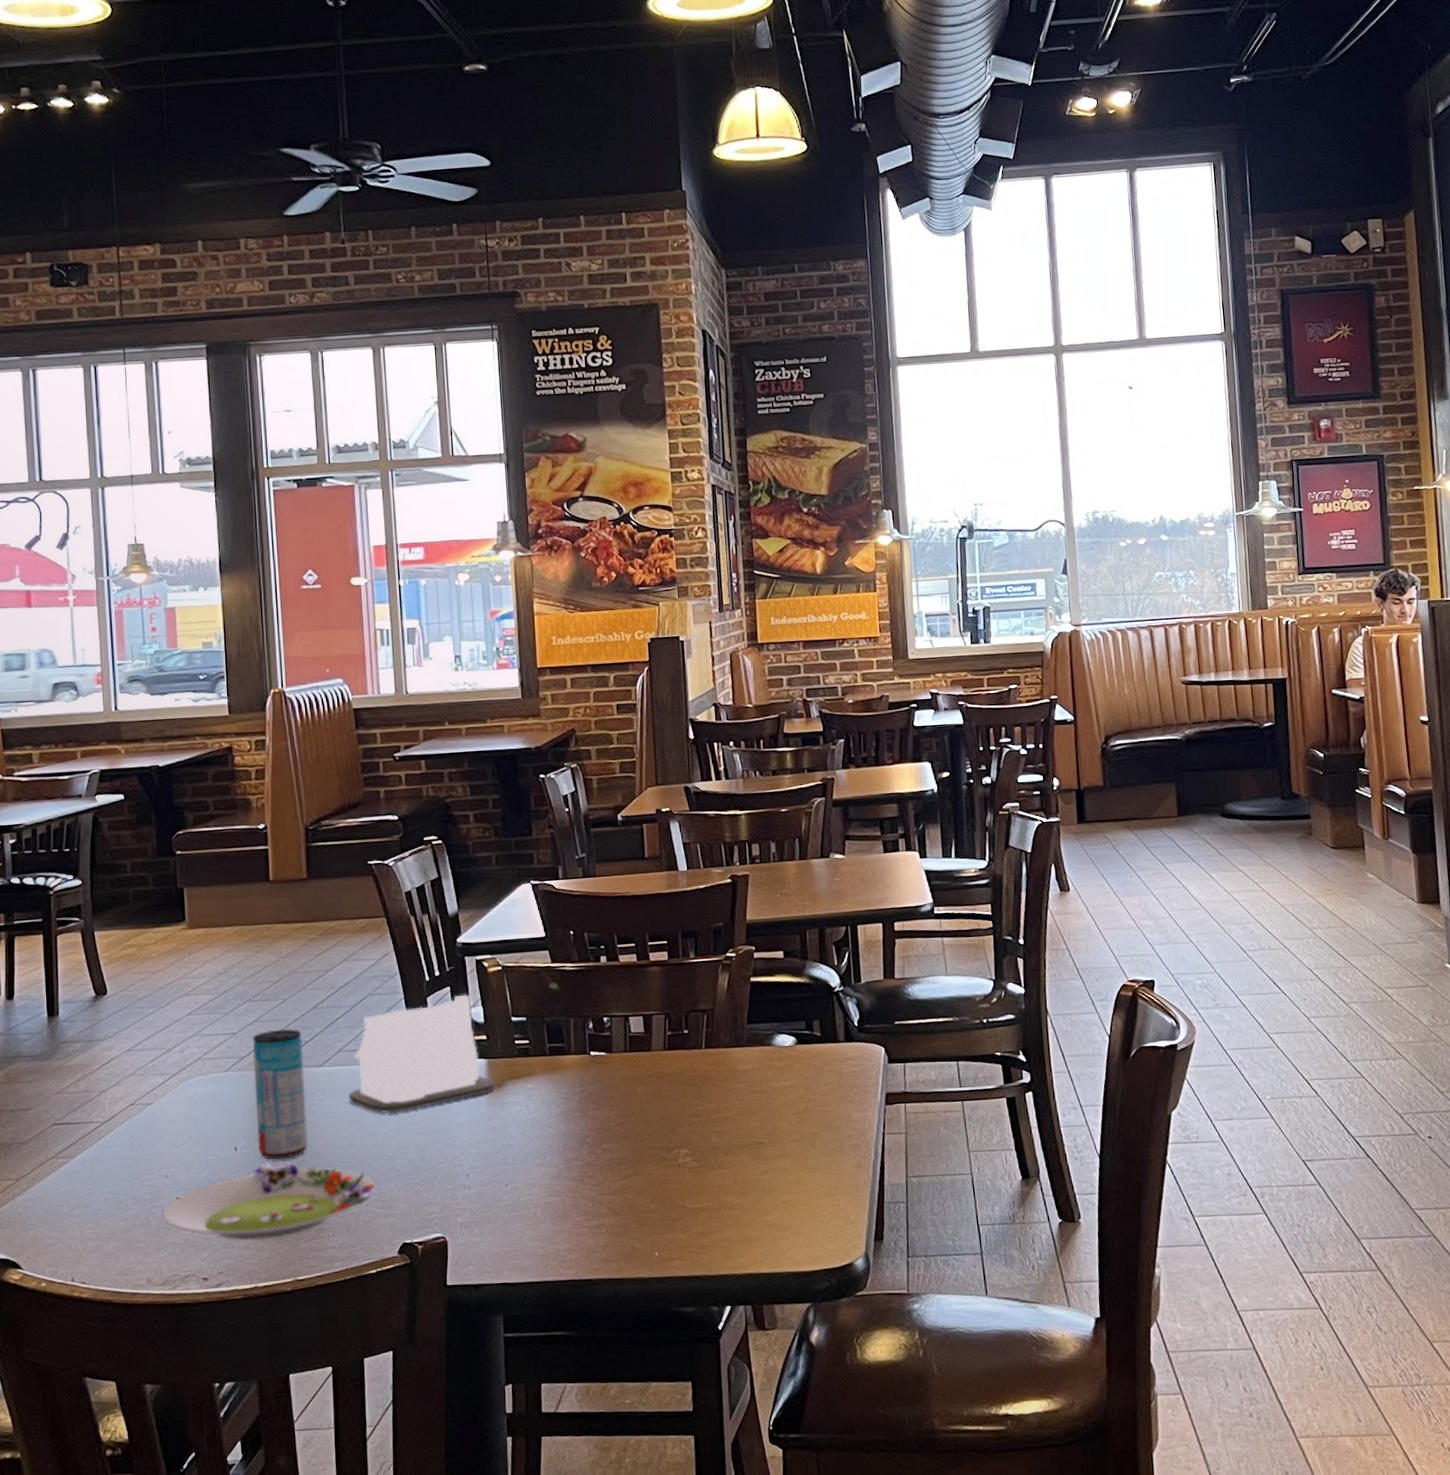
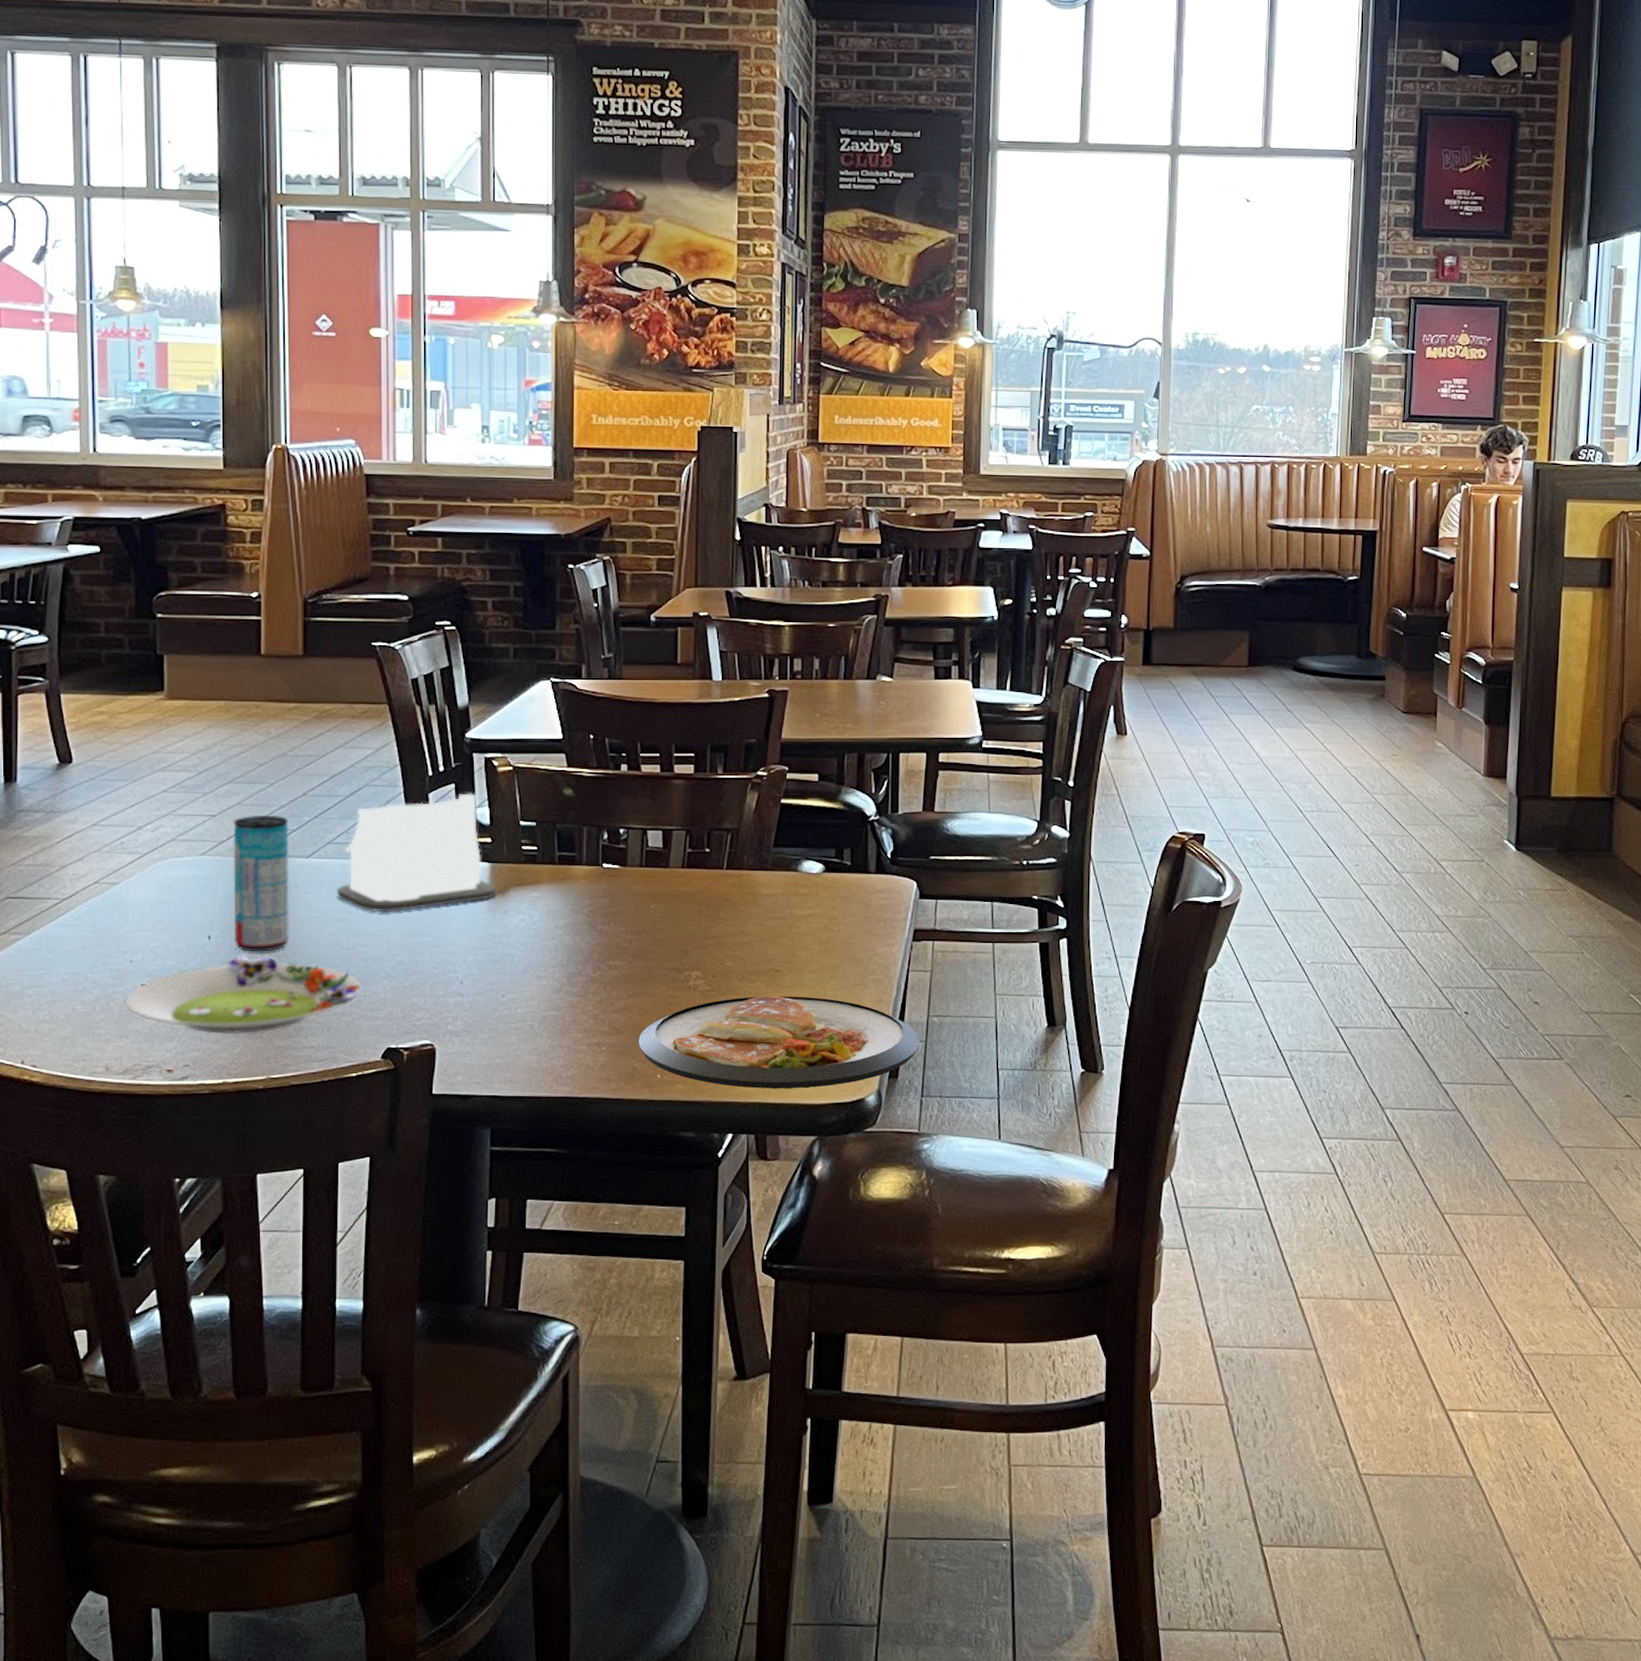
dish: none [635,1166,901,1260] -> present [638,995,920,1089]

